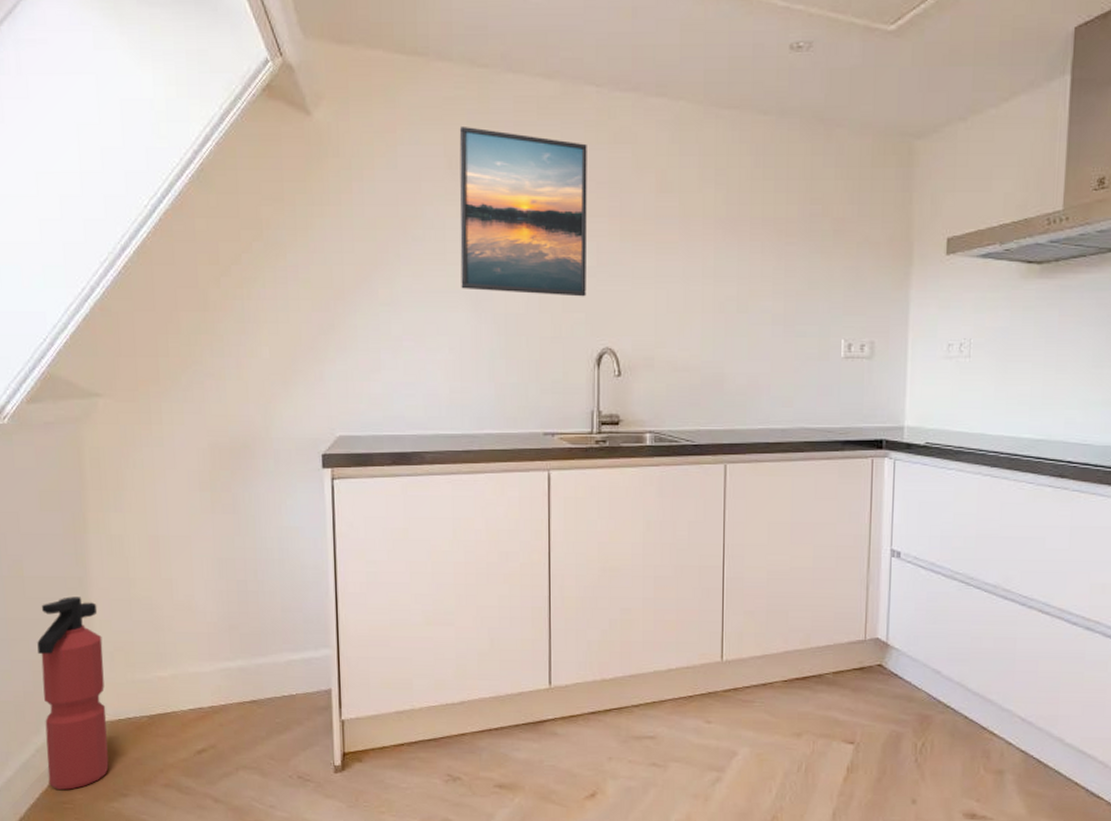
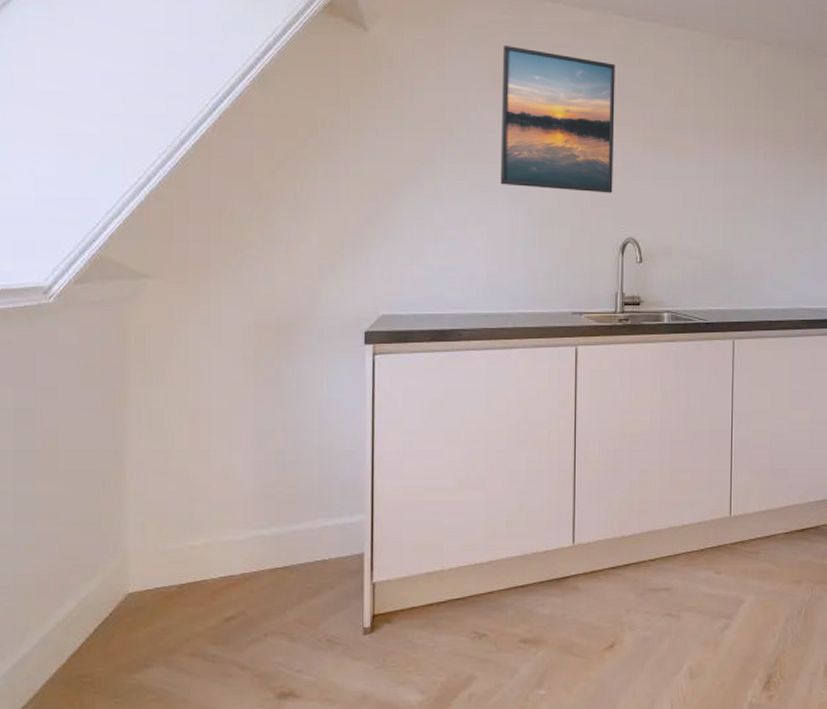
fire extinguisher: present [37,596,109,790] -> none [67,469,135,663]

